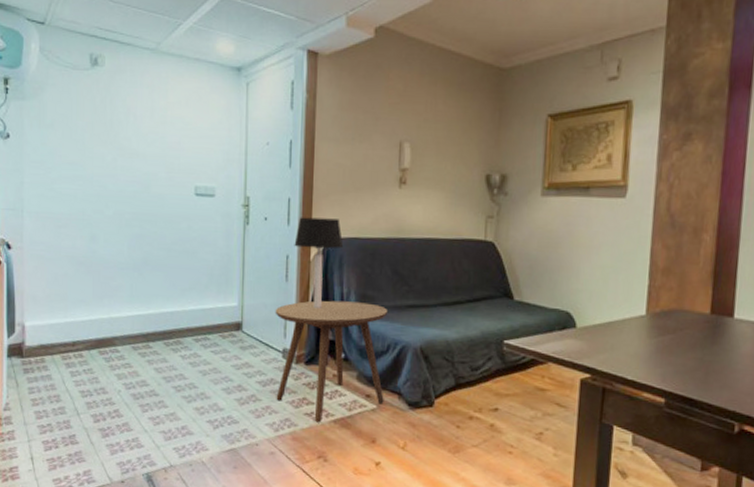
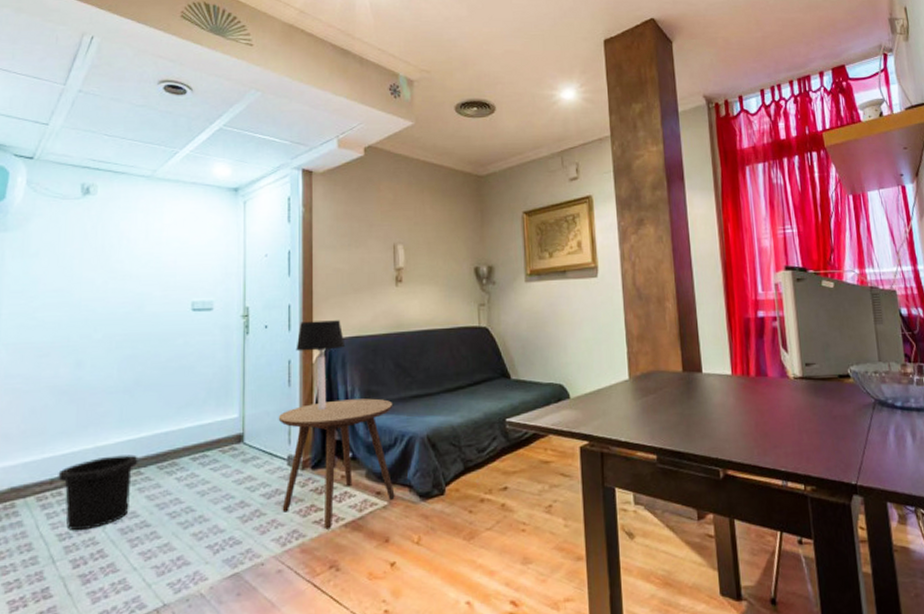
trash can: none [79,327,147,391] -> present [58,454,138,531]

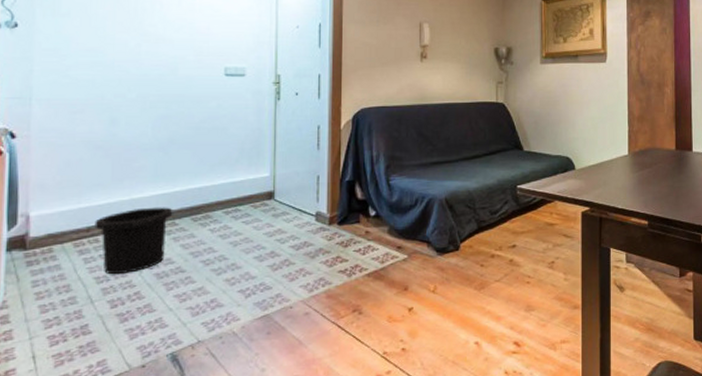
side table: present [278,398,395,530] -> none [307,163,415,278]
table lamp: present [296,320,346,411] -> none [325,91,372,173]

